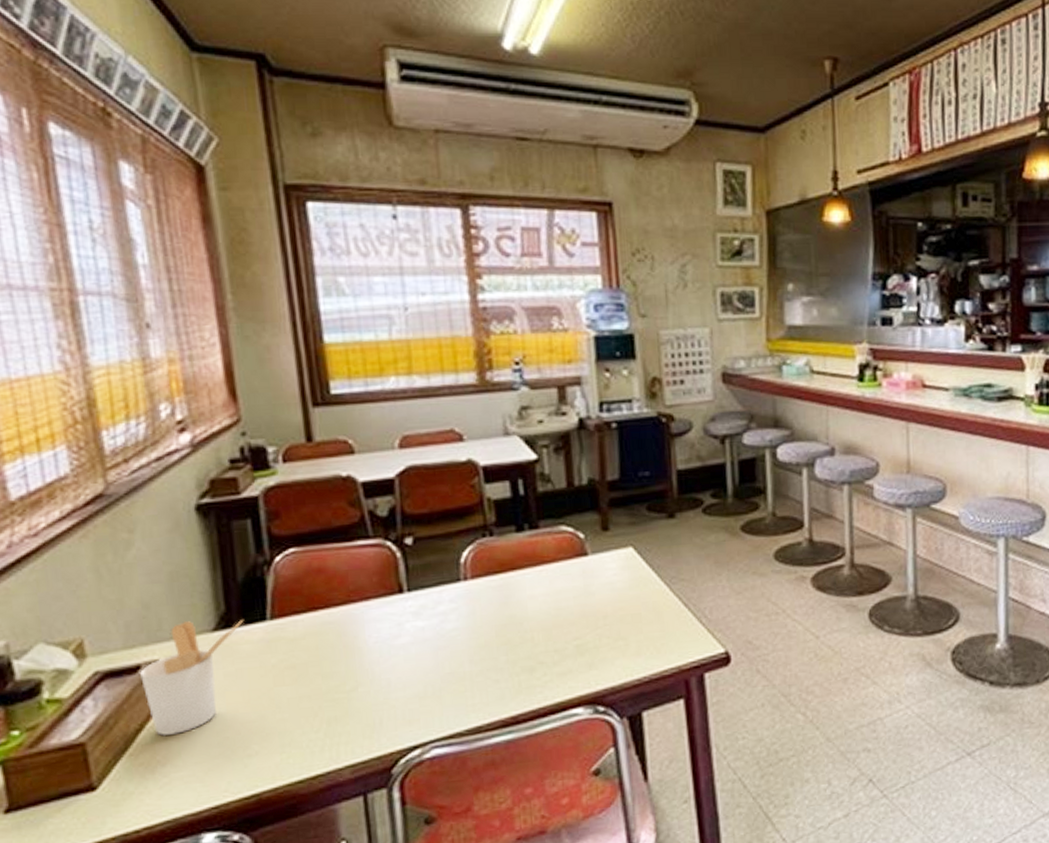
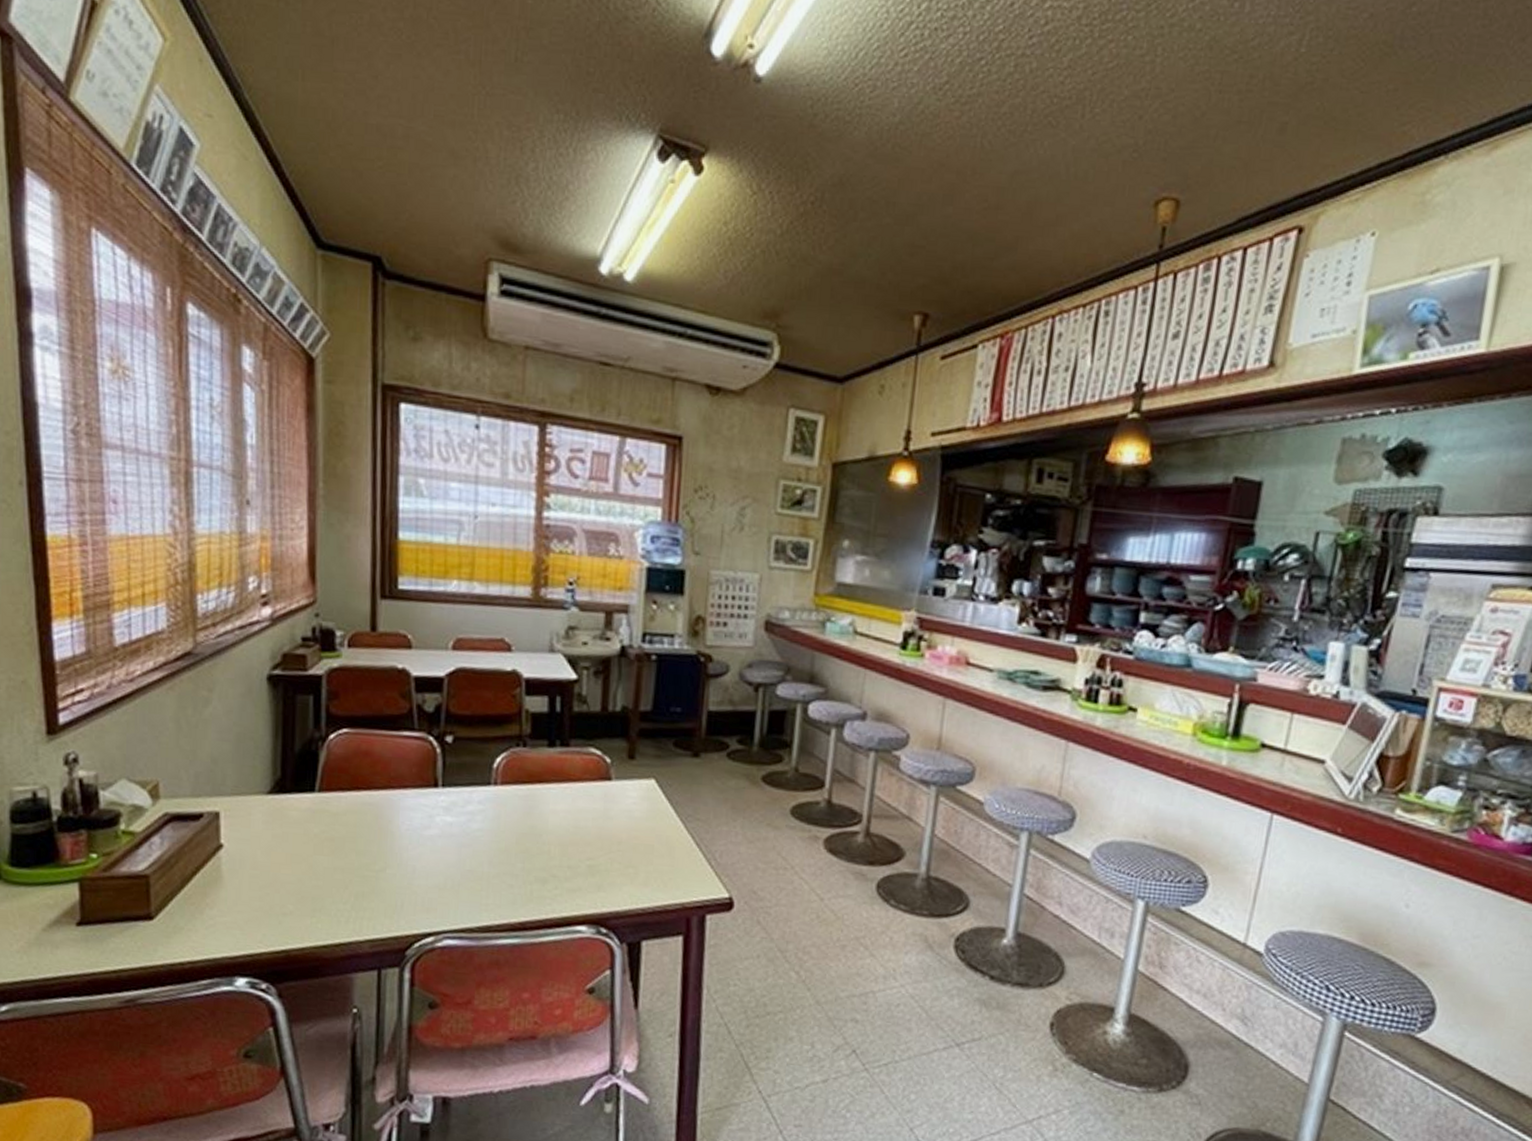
utensil holder: present [140,620,244,736] -> none [202,781,296,883]

